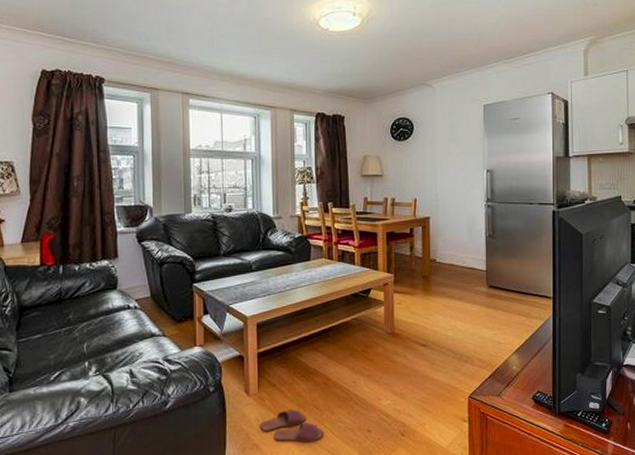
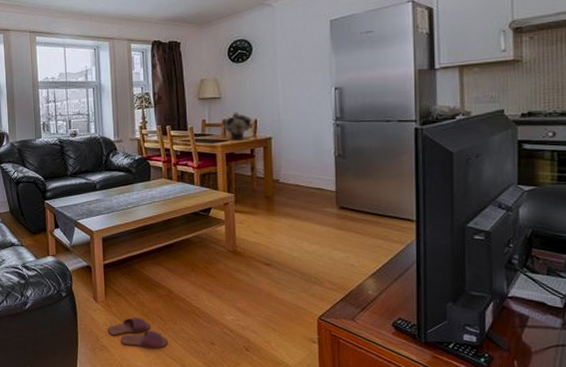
flower arrangement: none [384,190,412,219] -> present [222,111,252,141]

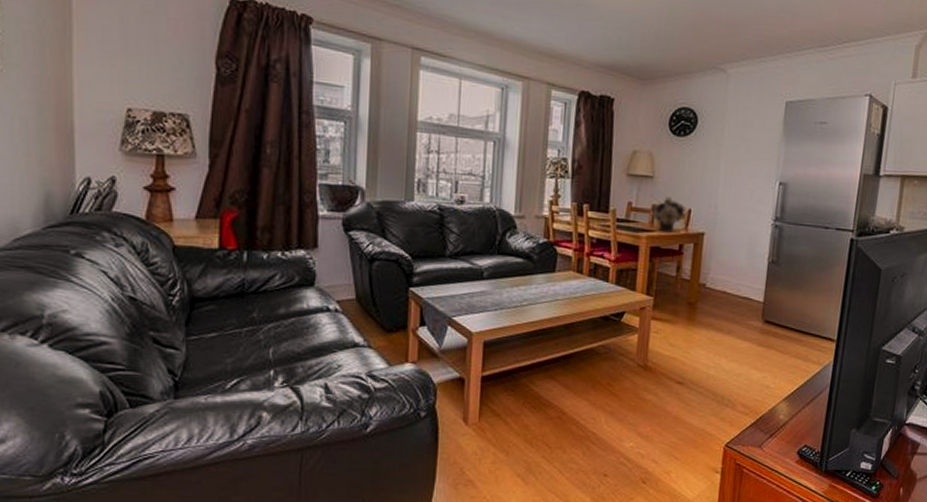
slippers: present [107,317,168,349] -> none [477,444,552,483]

